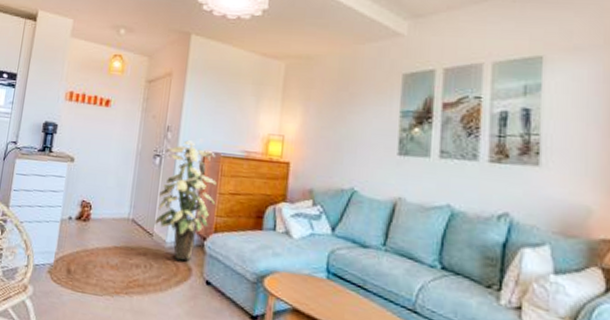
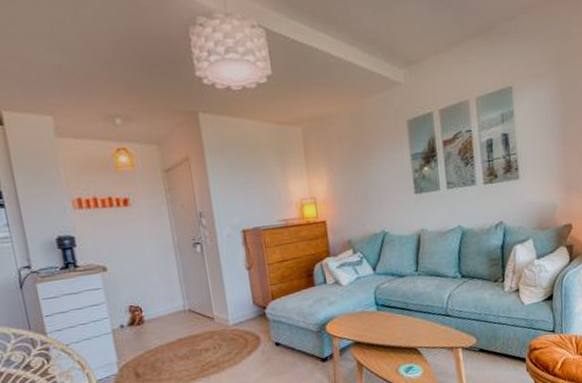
indoor plant: present [155,140,217,261] -> none [203,221,267,334]

